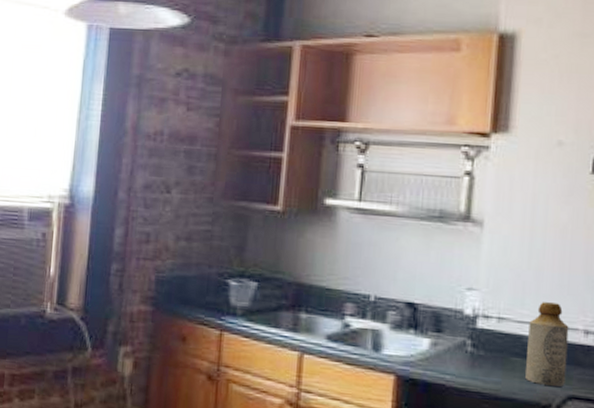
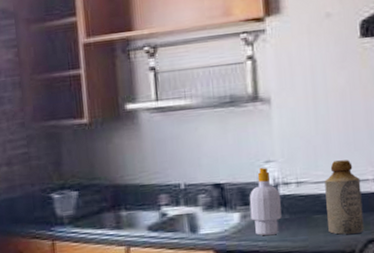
soap bottle: none [441,293,479,371] -> present [249,167,282,236]

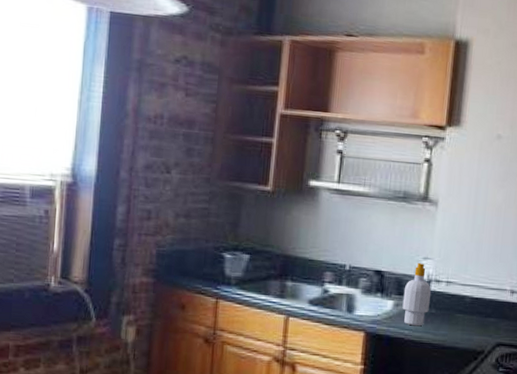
bottle: present [324,160,364,235] -> none [465,268,500,336]

